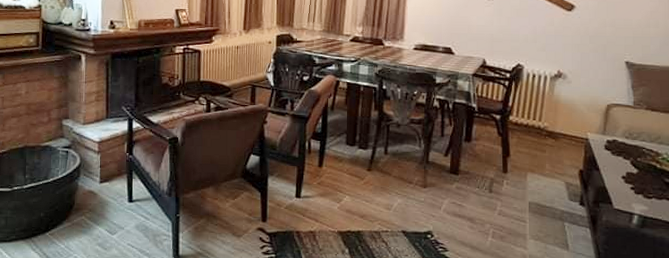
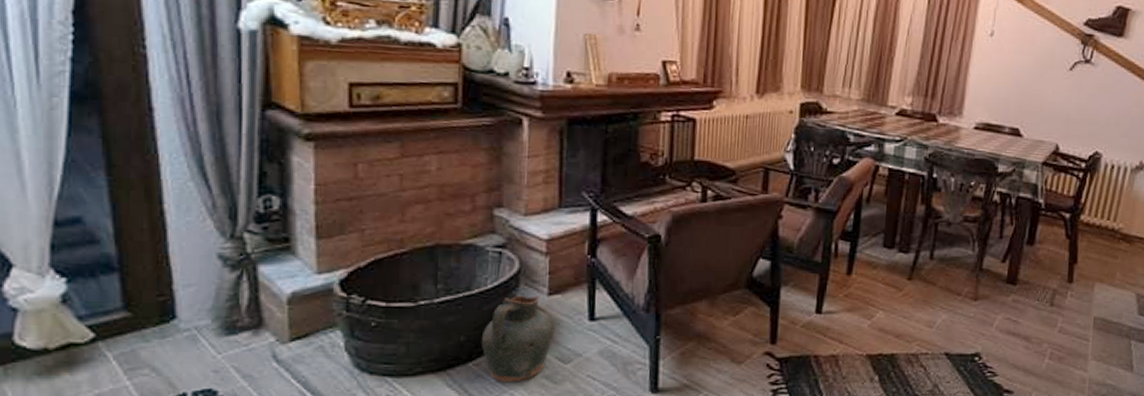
ceramic jug: none [54,183,105,248] -> present [481,295,555,382]

